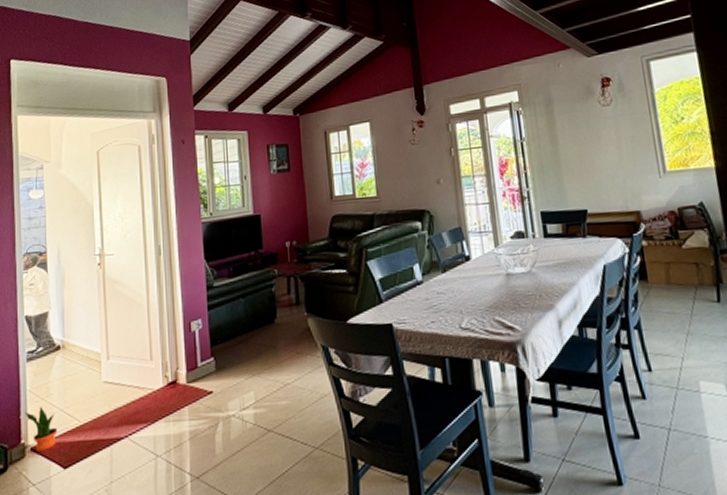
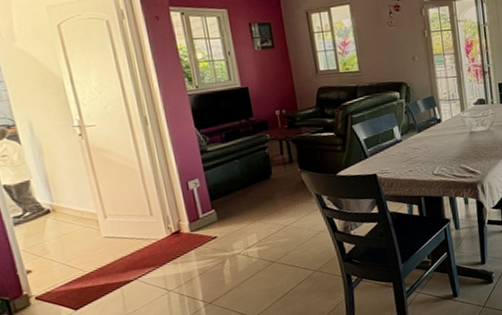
potted plant: present [25,407,58,453] -> none [22,263,63,300]

